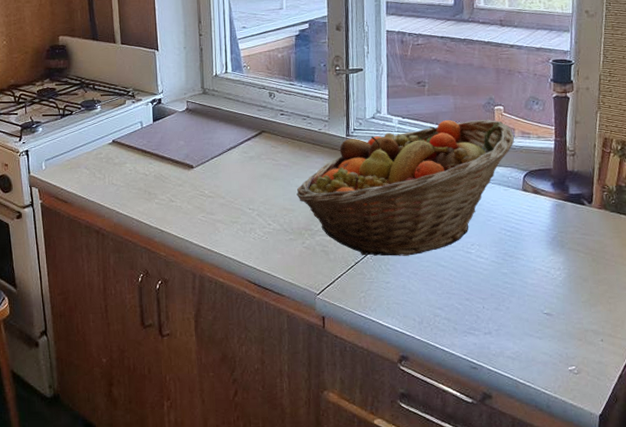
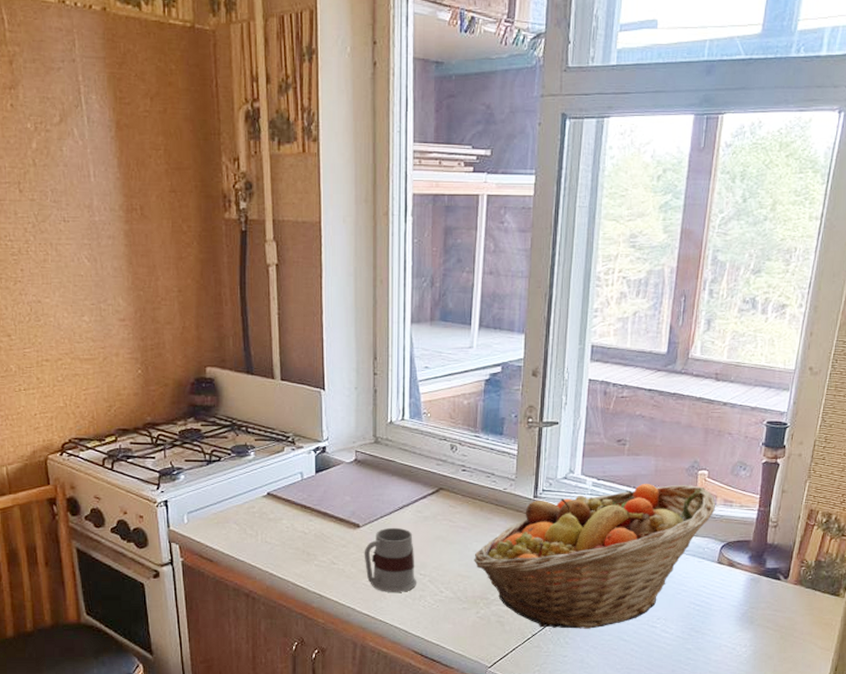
mug: none [198,167,247,226] -> present [364,527,417,592]

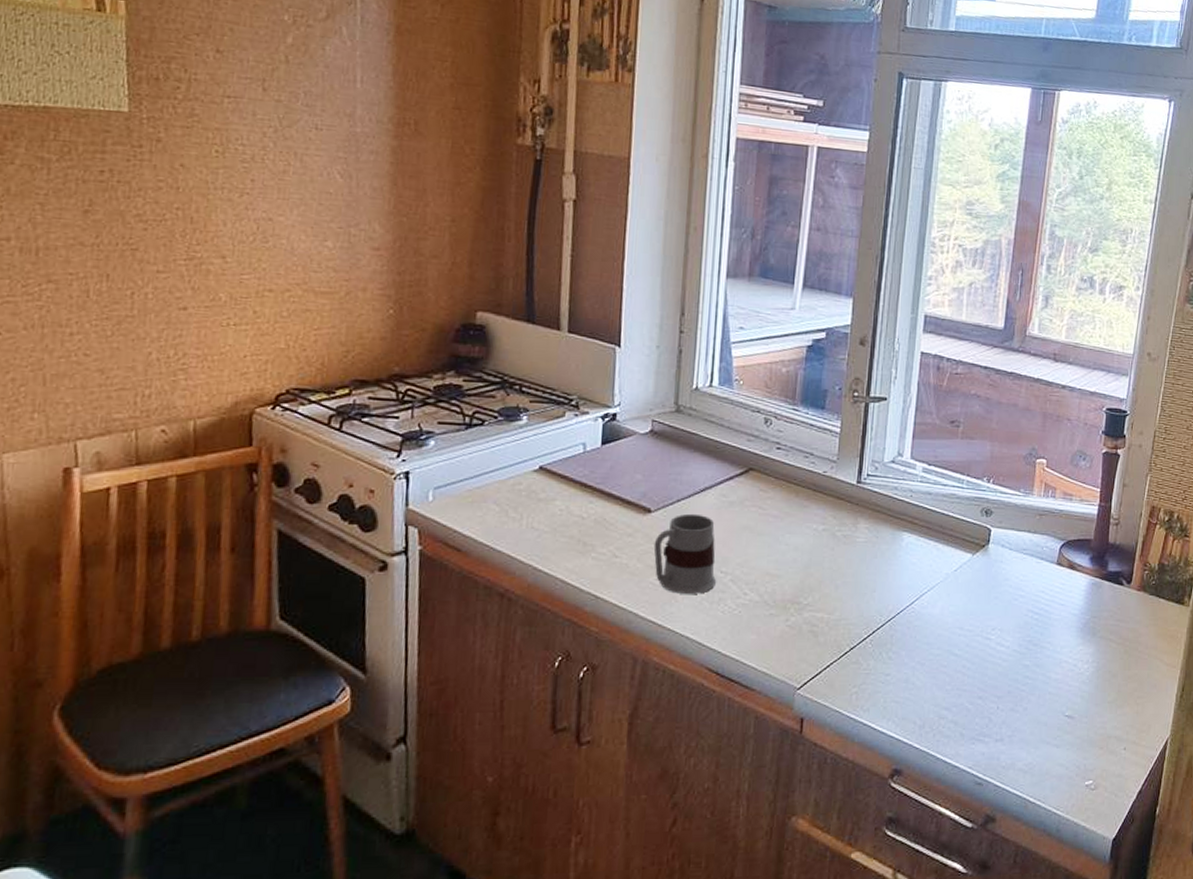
fruit basket: present [474,483,716,629] -> none [785,470,1055,641]

